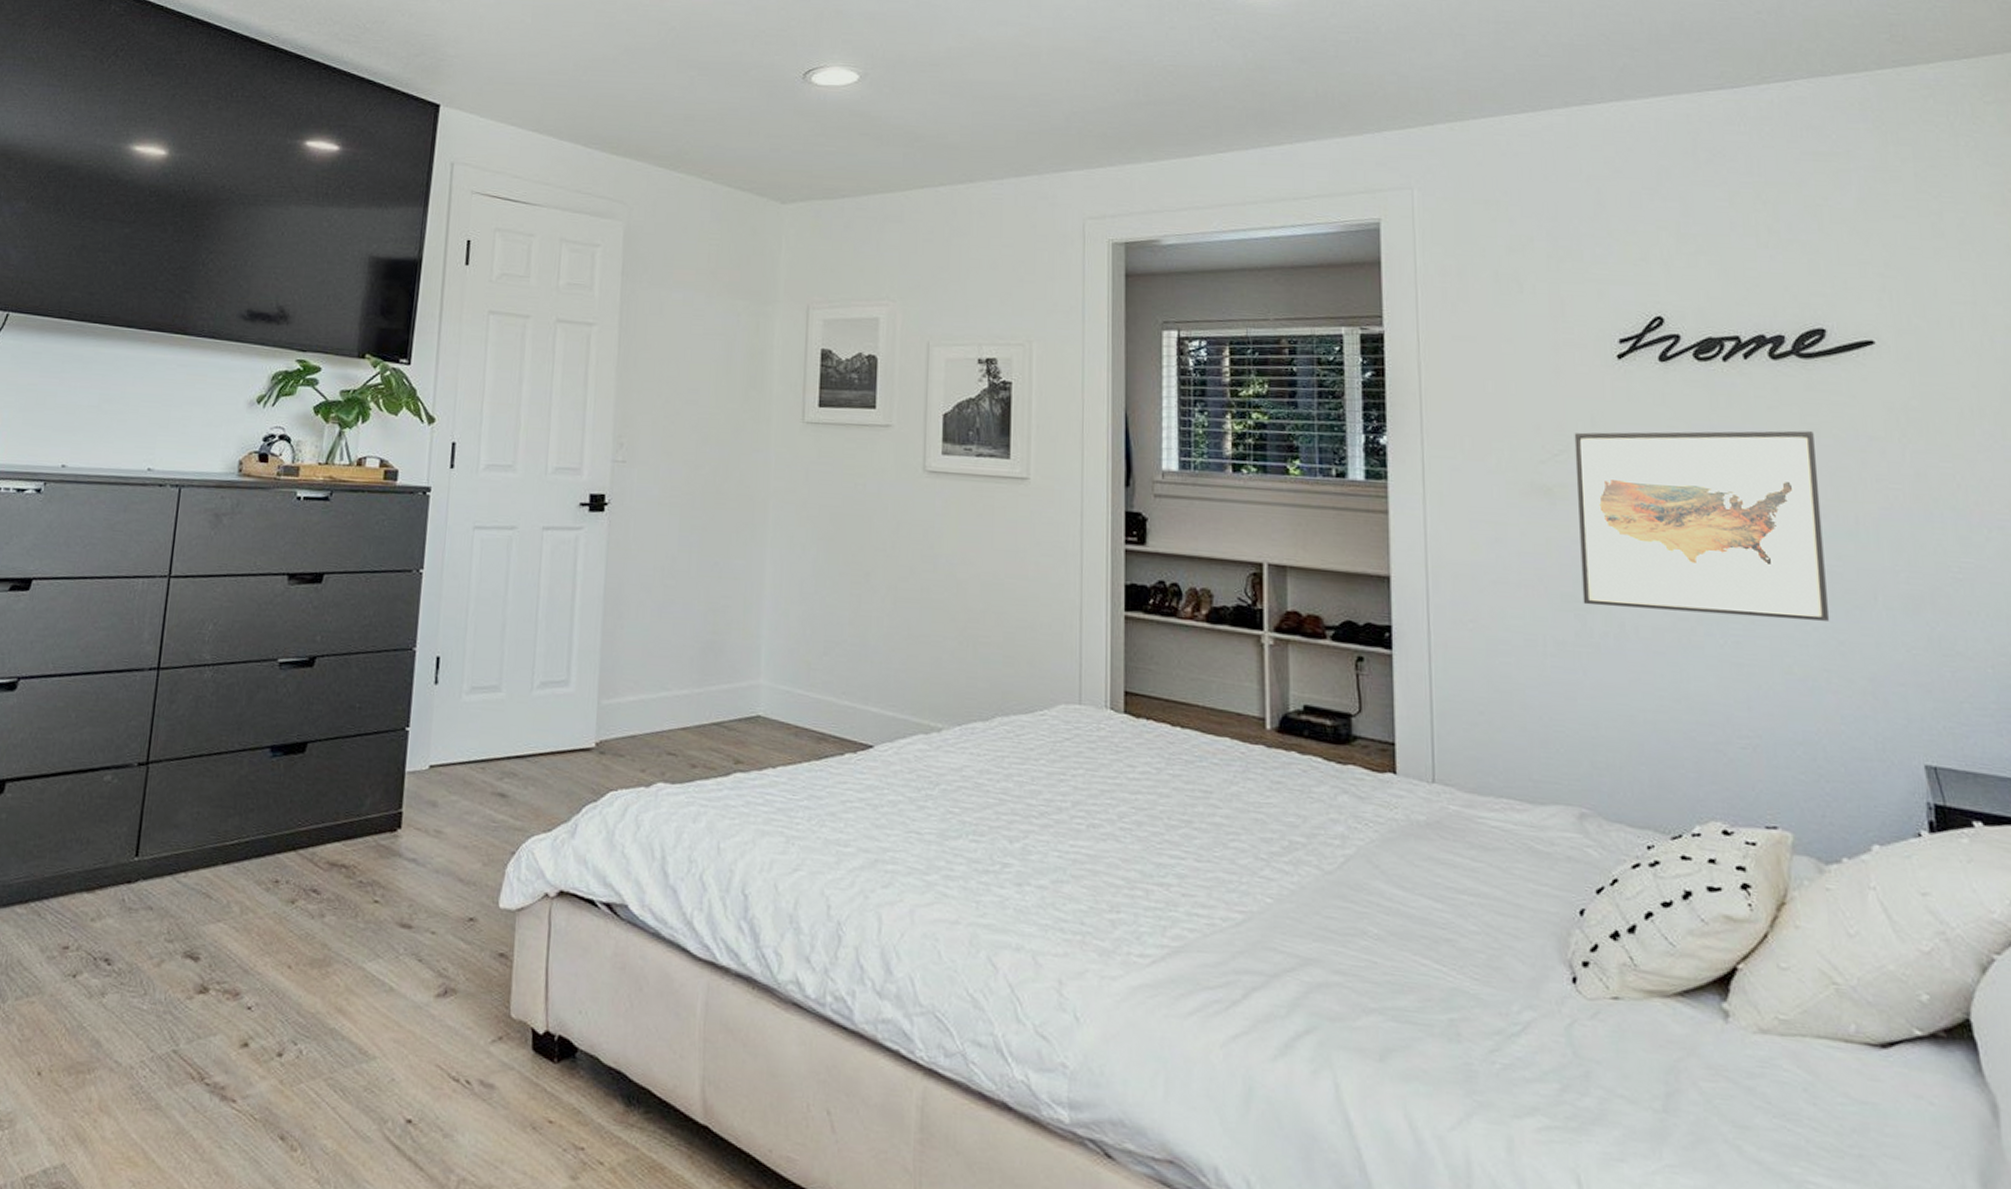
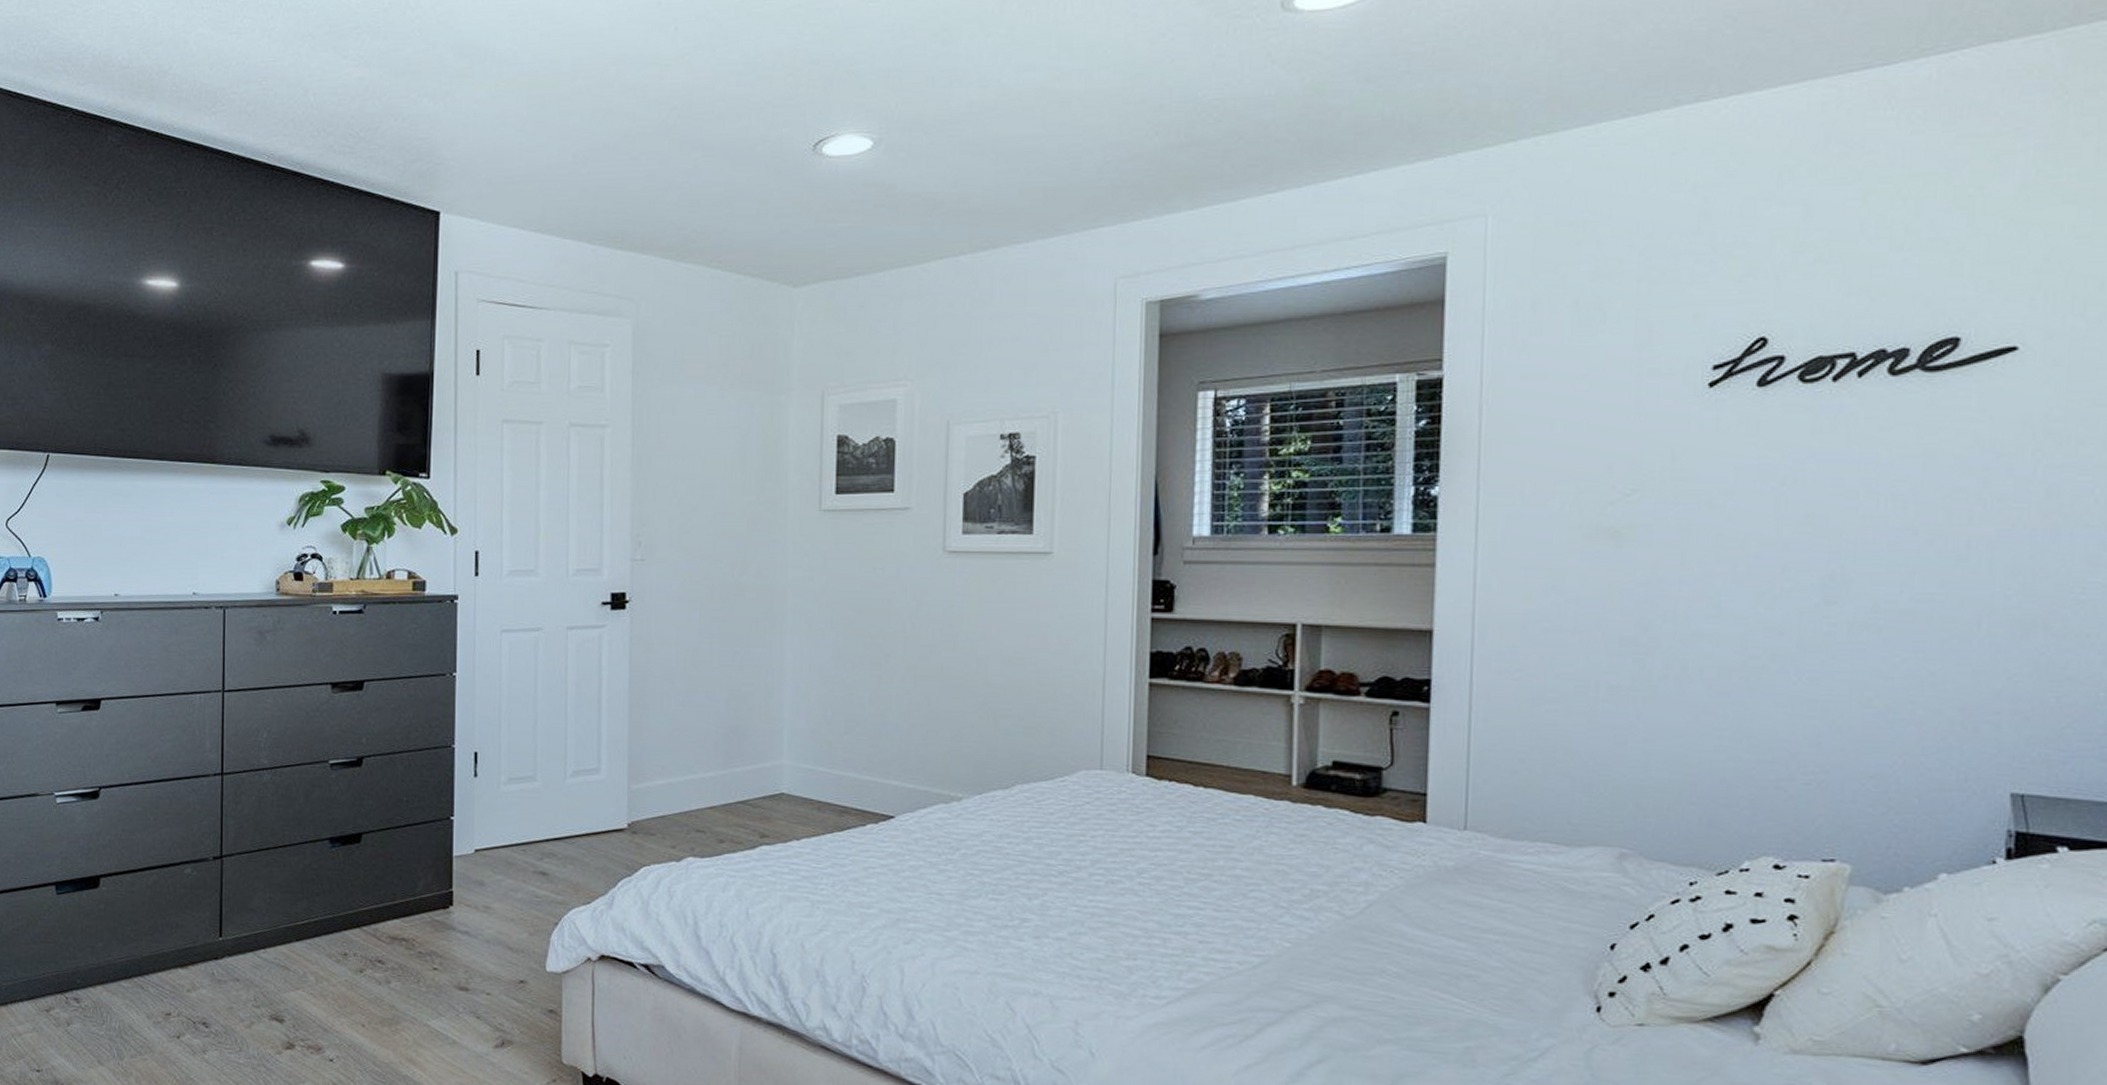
wall art: present [1574,430,1830,621] -> none [1643,452,1930,653]

